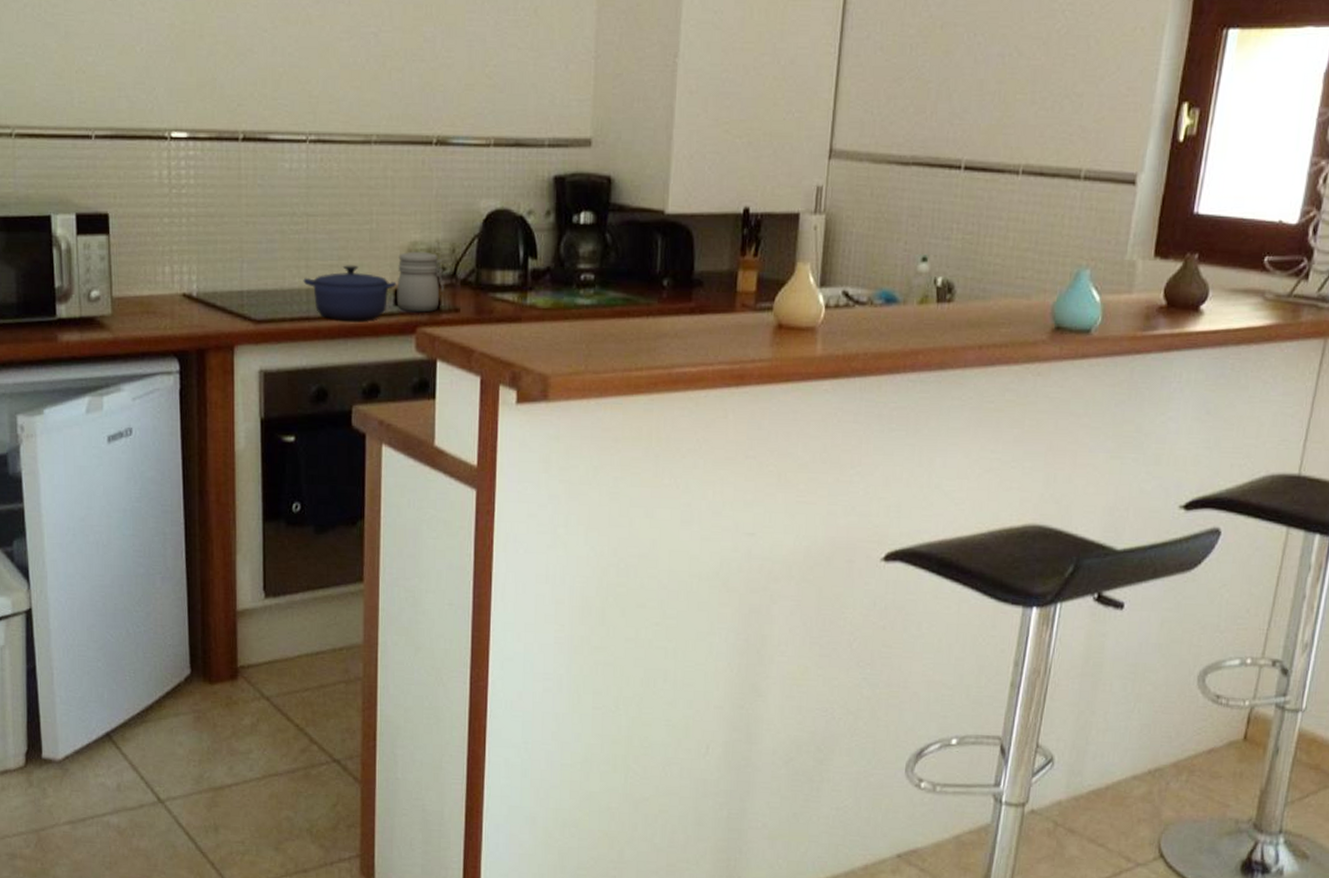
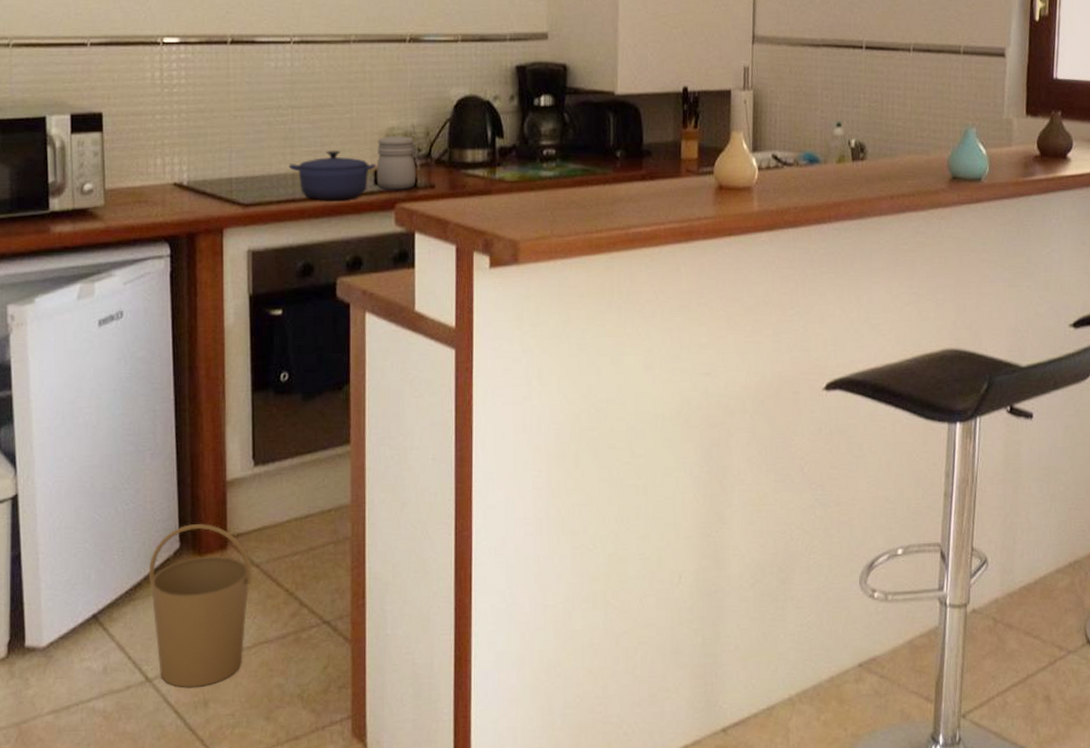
bucket: none [160,652,263,812] -> present [148,524,253,687]

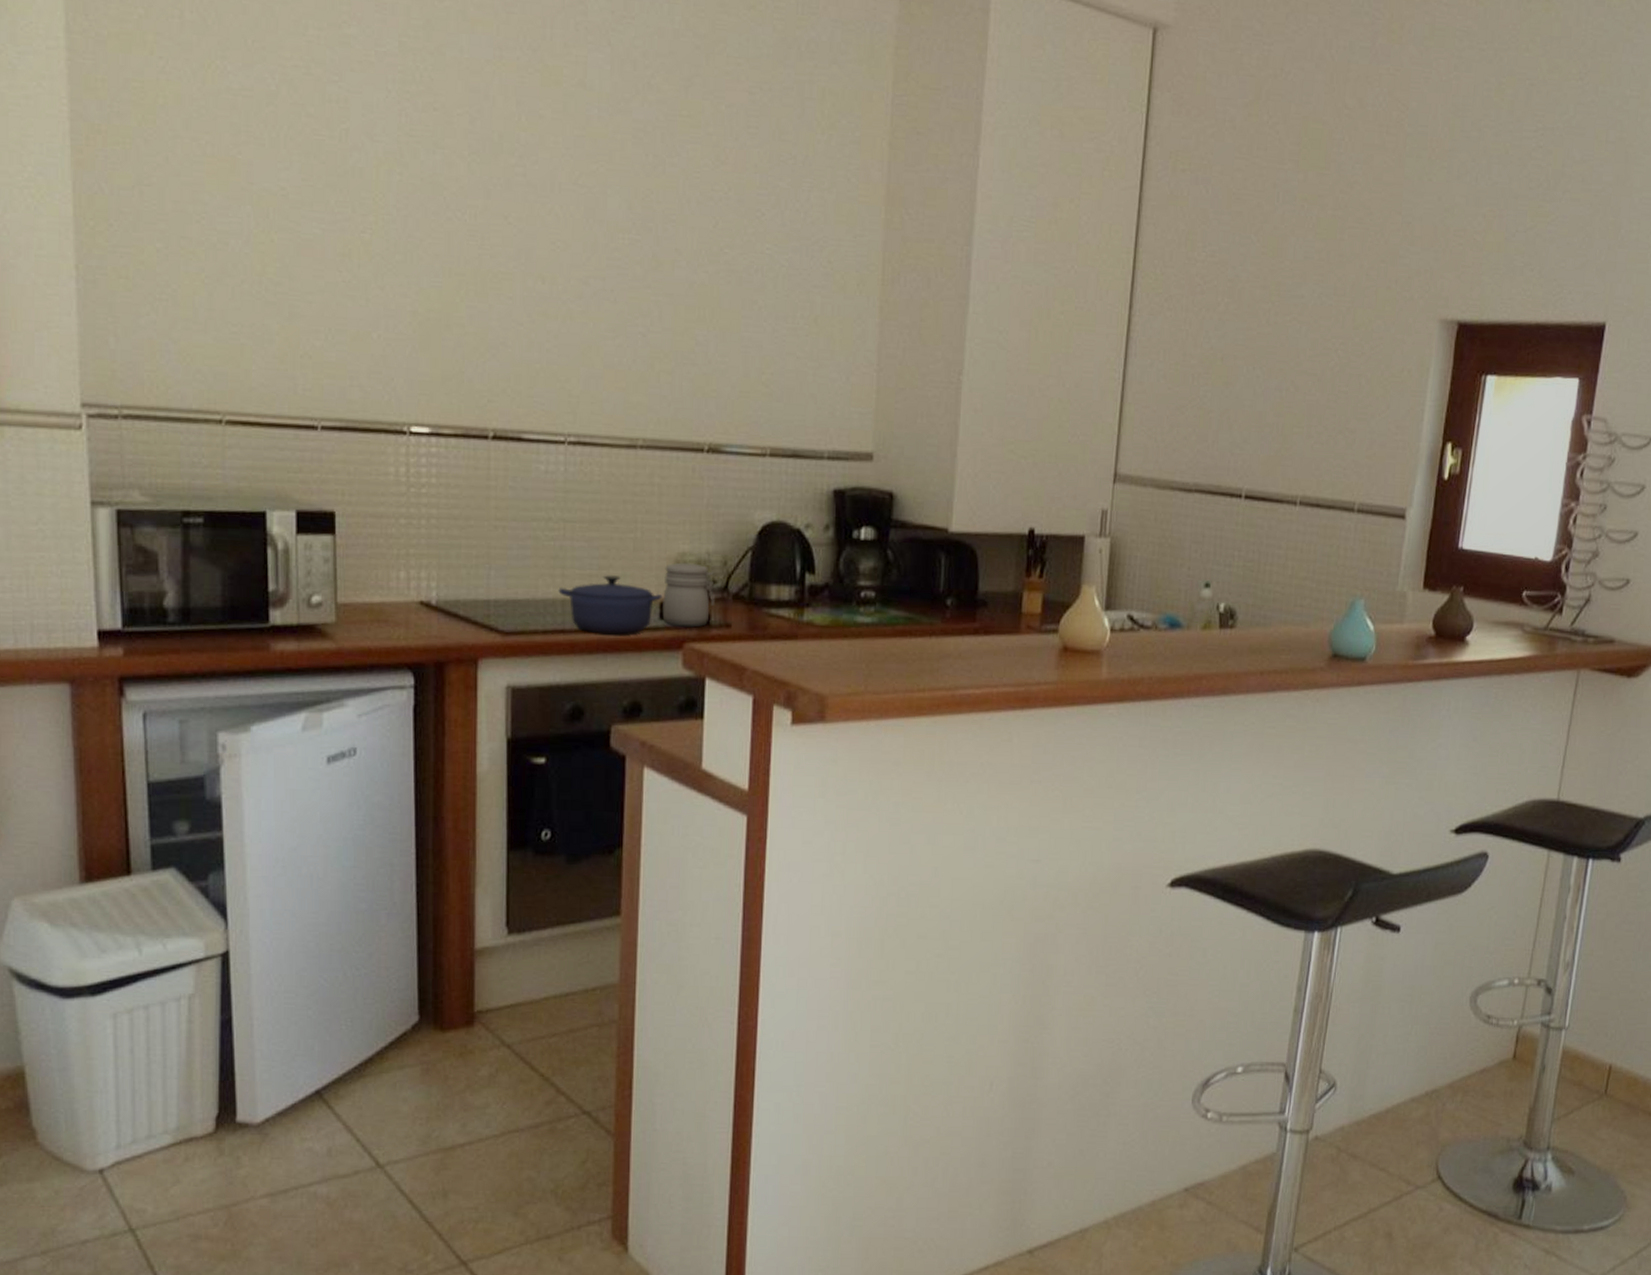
bucket: present [148,524,253,687] -> none [381,996,504,1176]

